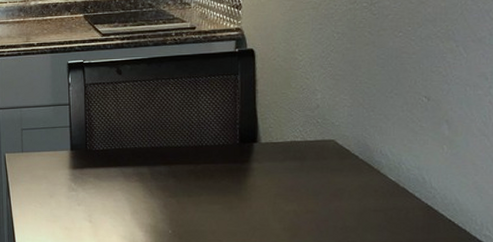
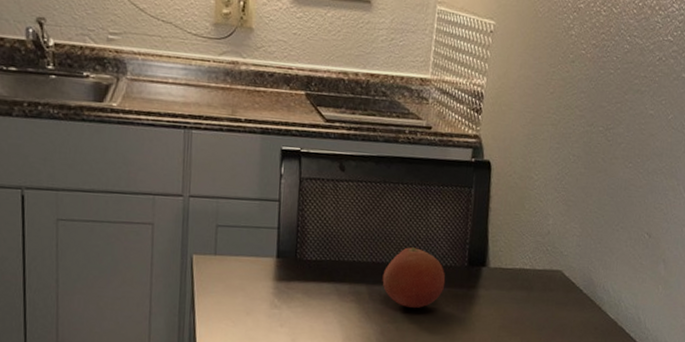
fruit: none [161,132,220,184] -> present [382,247,446,309]

